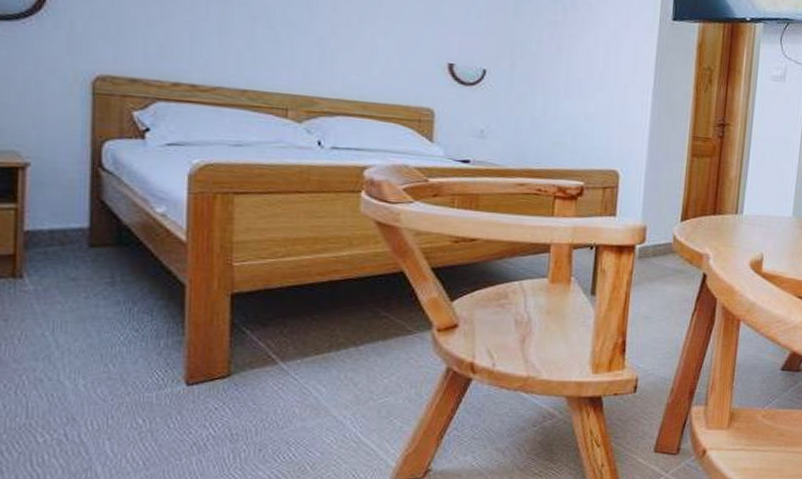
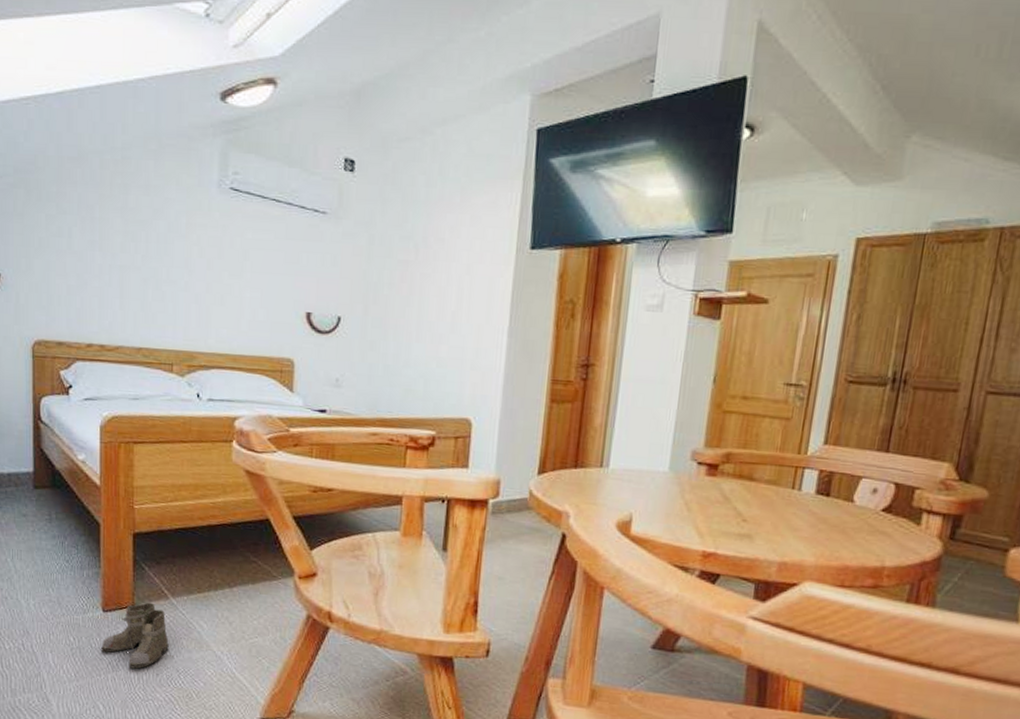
boots: none [183,370,282,447] -> present [101,602,174,669]

